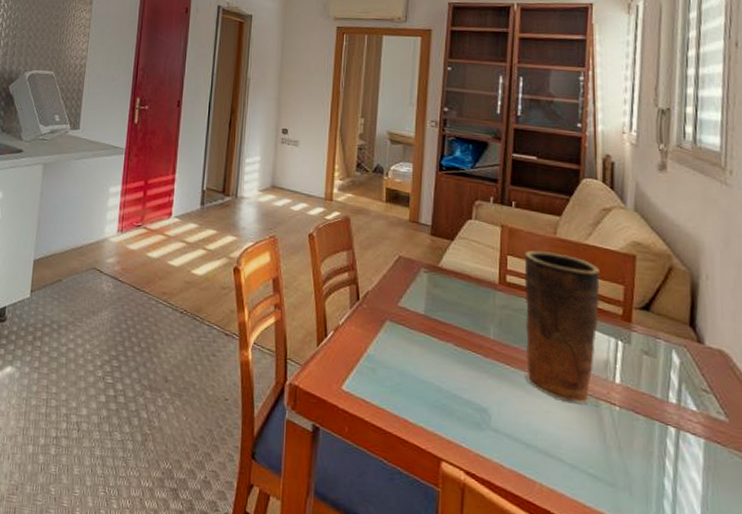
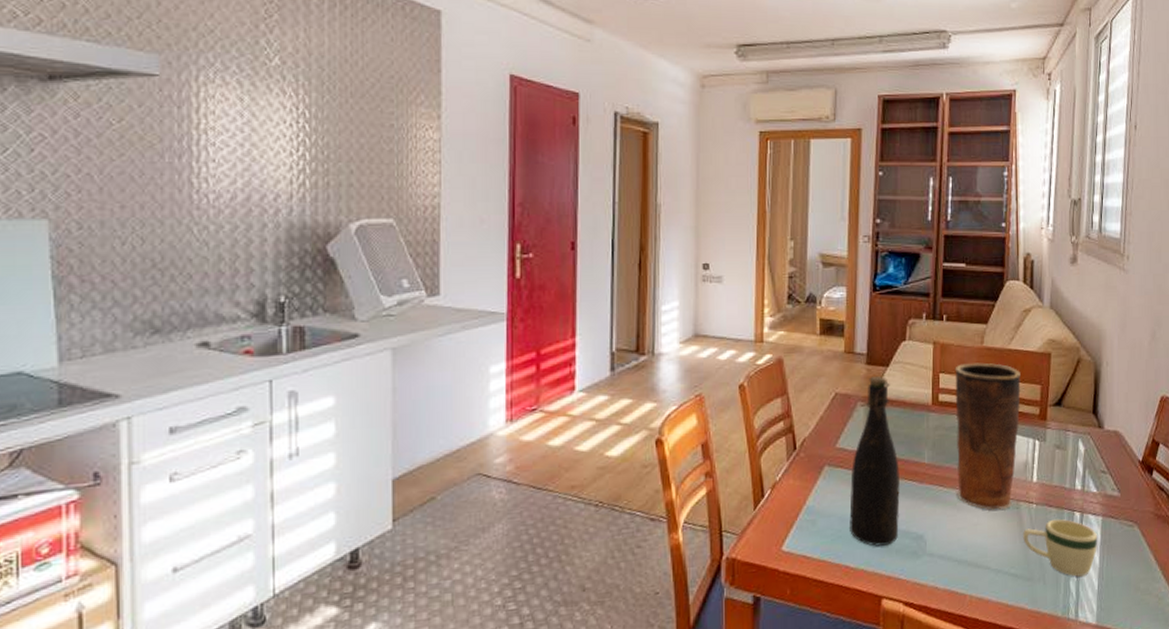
bottle: none [410,247,463,410] -> present [849,376,900,546]
mug: none [604,427,699,500] -> present [1023,518,1097,577]

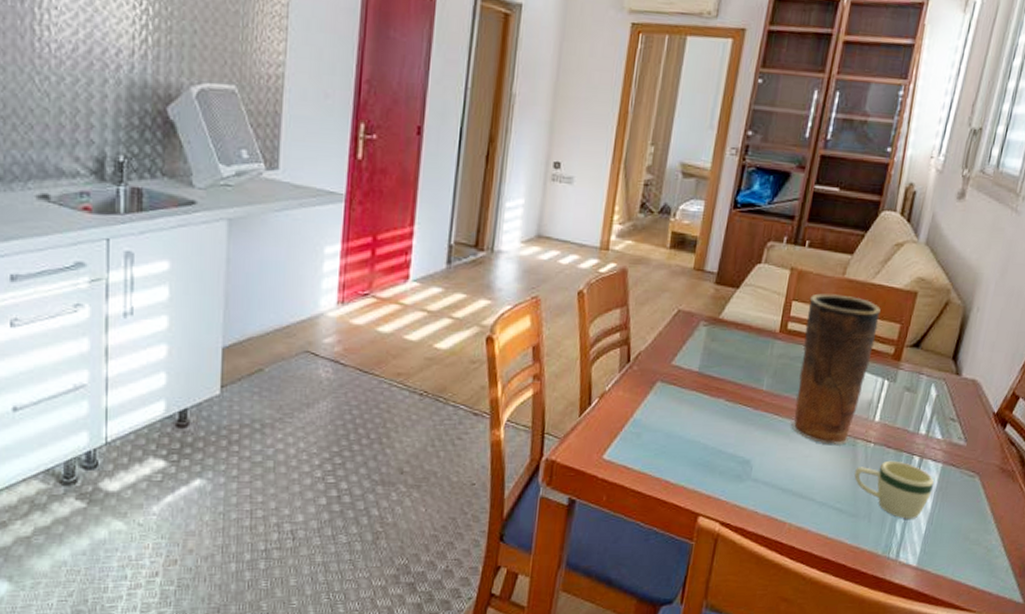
bottle: present [849,376,900,546] -> none [674,297,738,466]

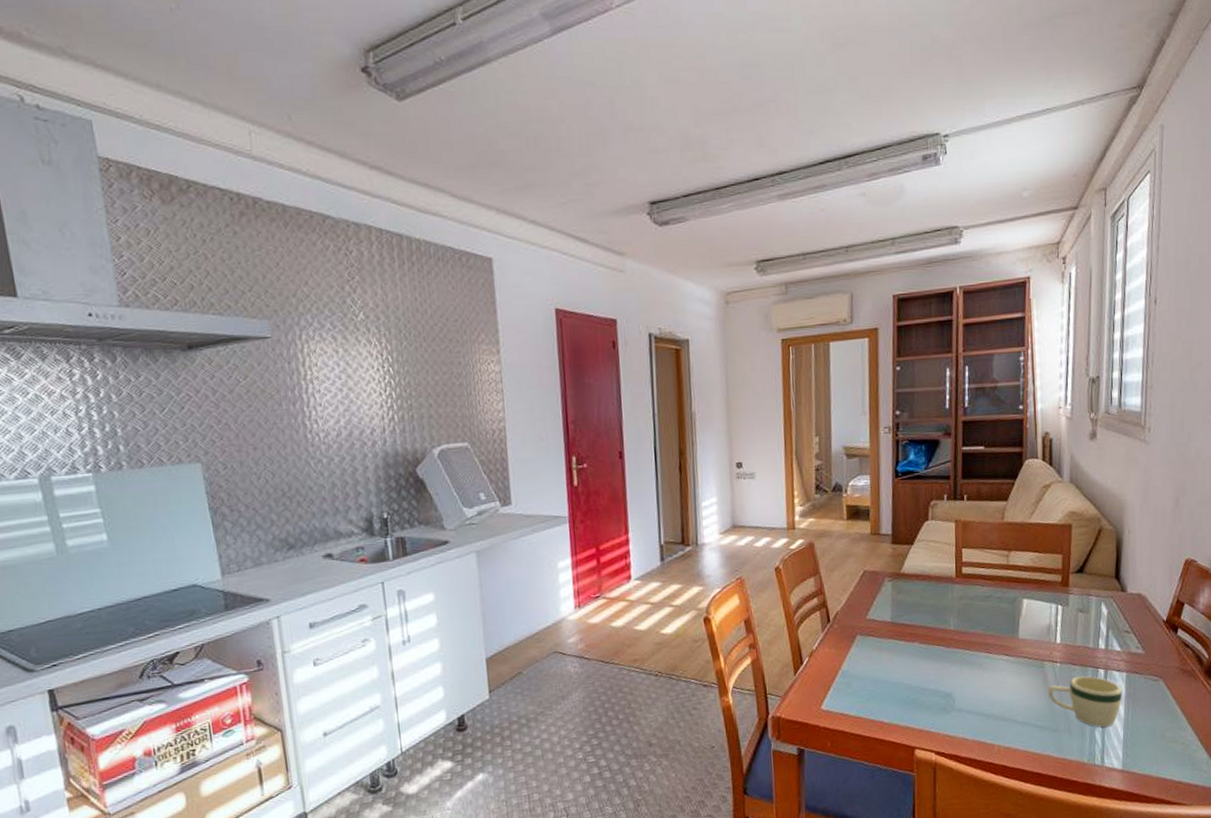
vase: present [790,293,881,445] -> none [976,536,1043,670]

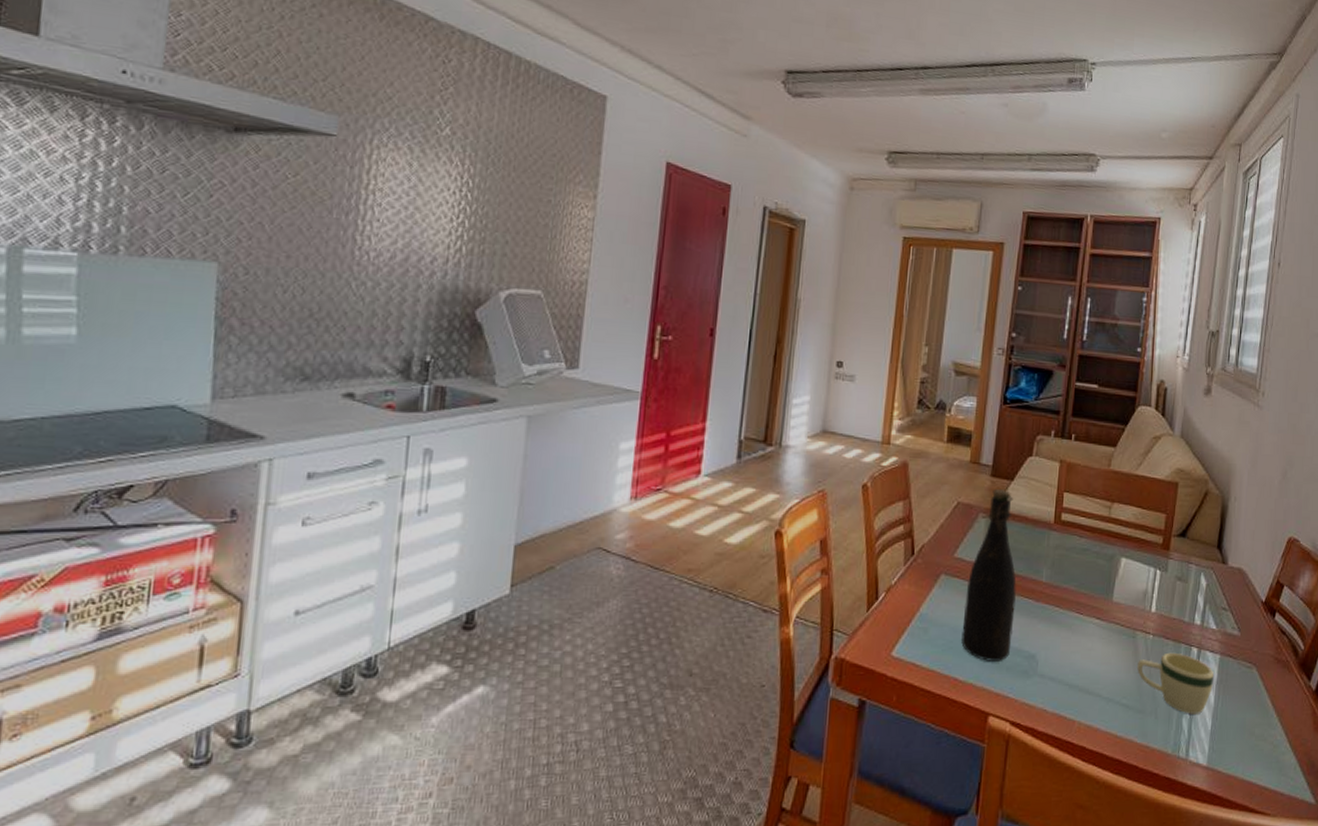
bottle: none [881,554,929,704] -> present [961,489,1017,661]

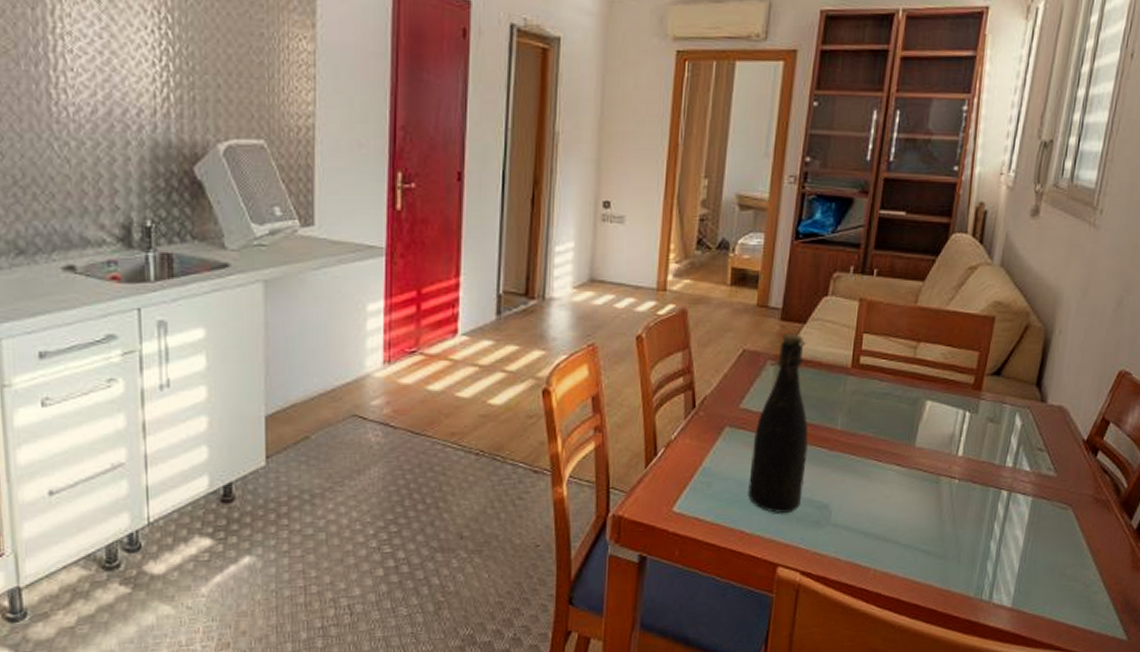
mug: present [1137,652,1214,714] -> none [940,496,1024,558]

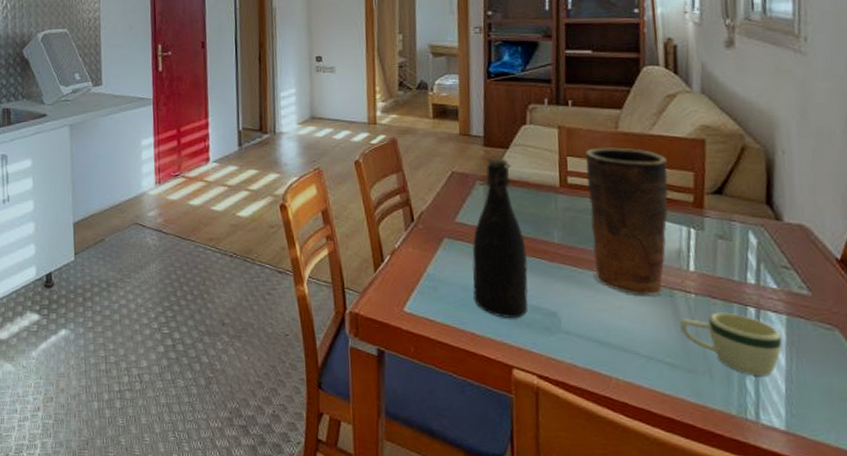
vase: none [869,324,957,483] -> present [584,147,669,296]
mug: none [940,496,1024,558] -> present [680,312,782,376]

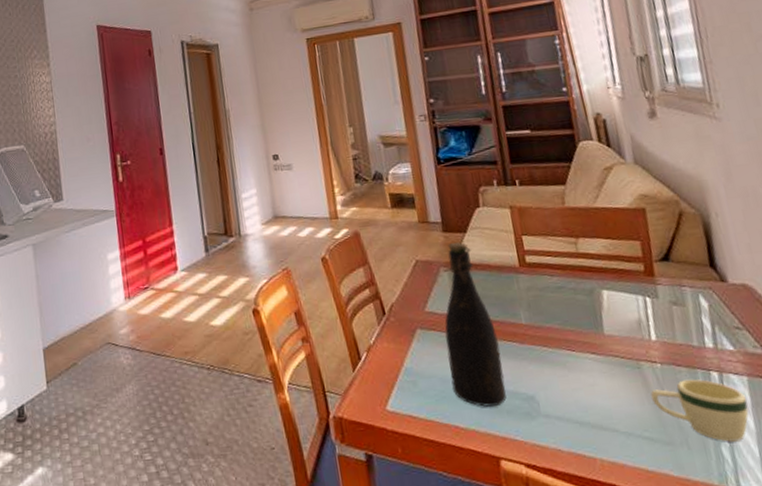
vase: present [584,147,669,296] -> none [537,222,633,371]

